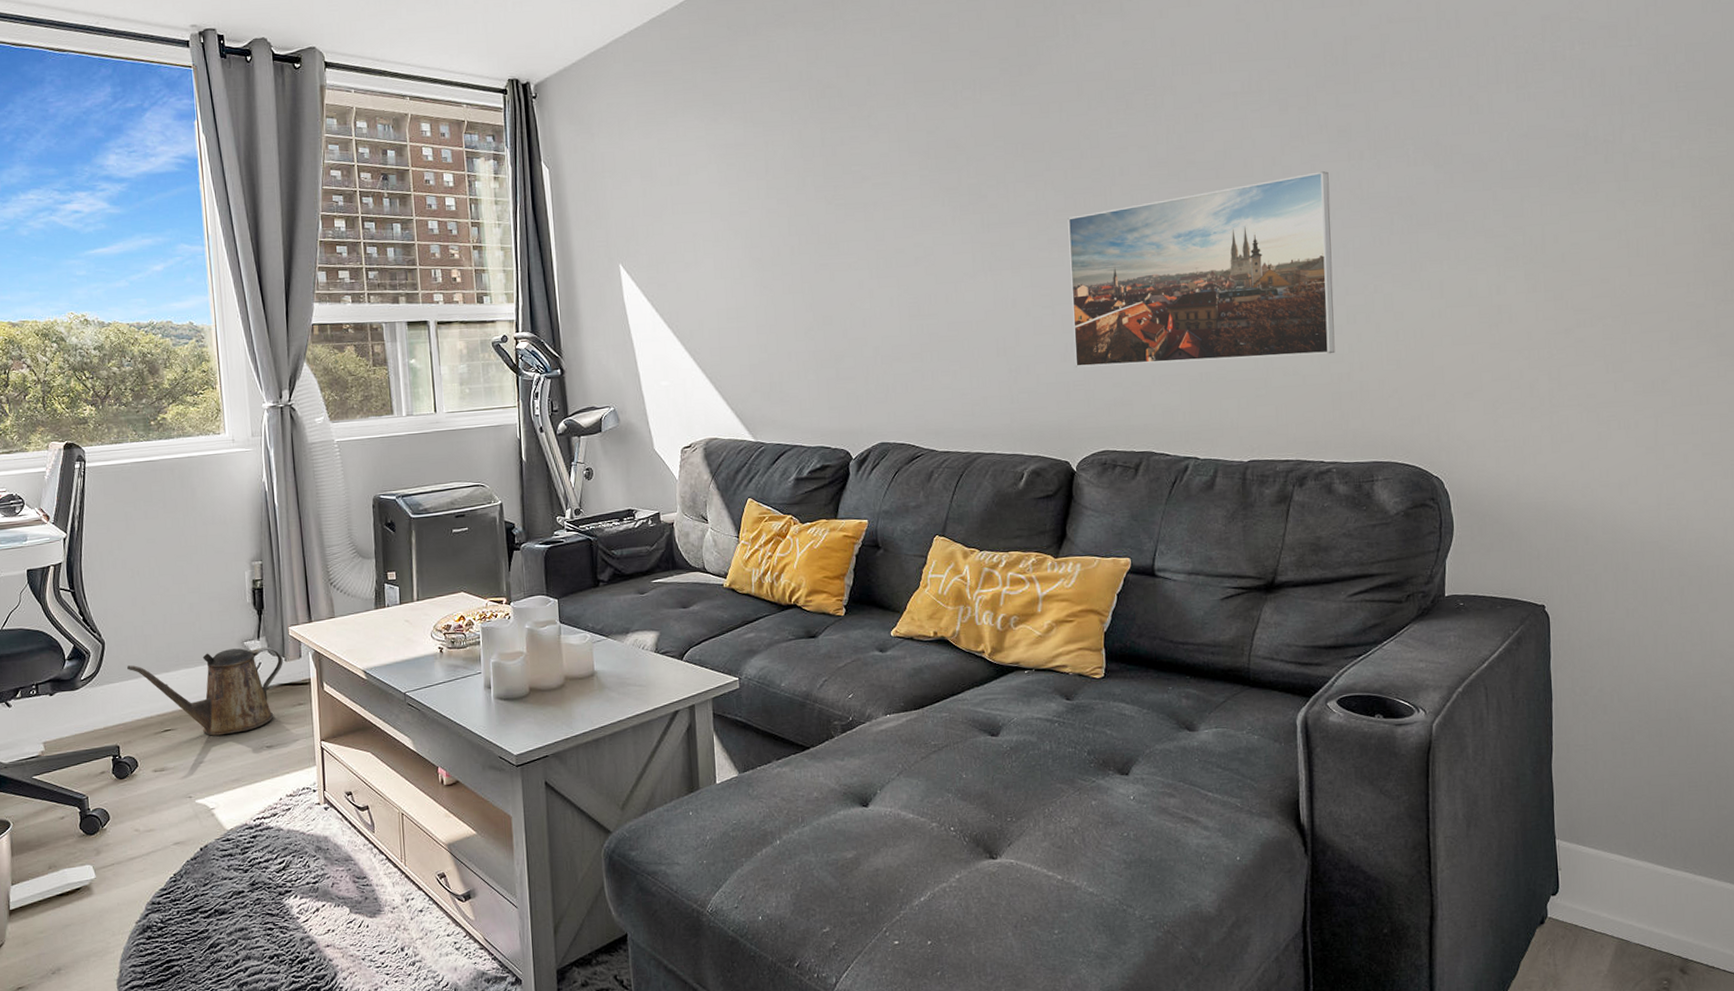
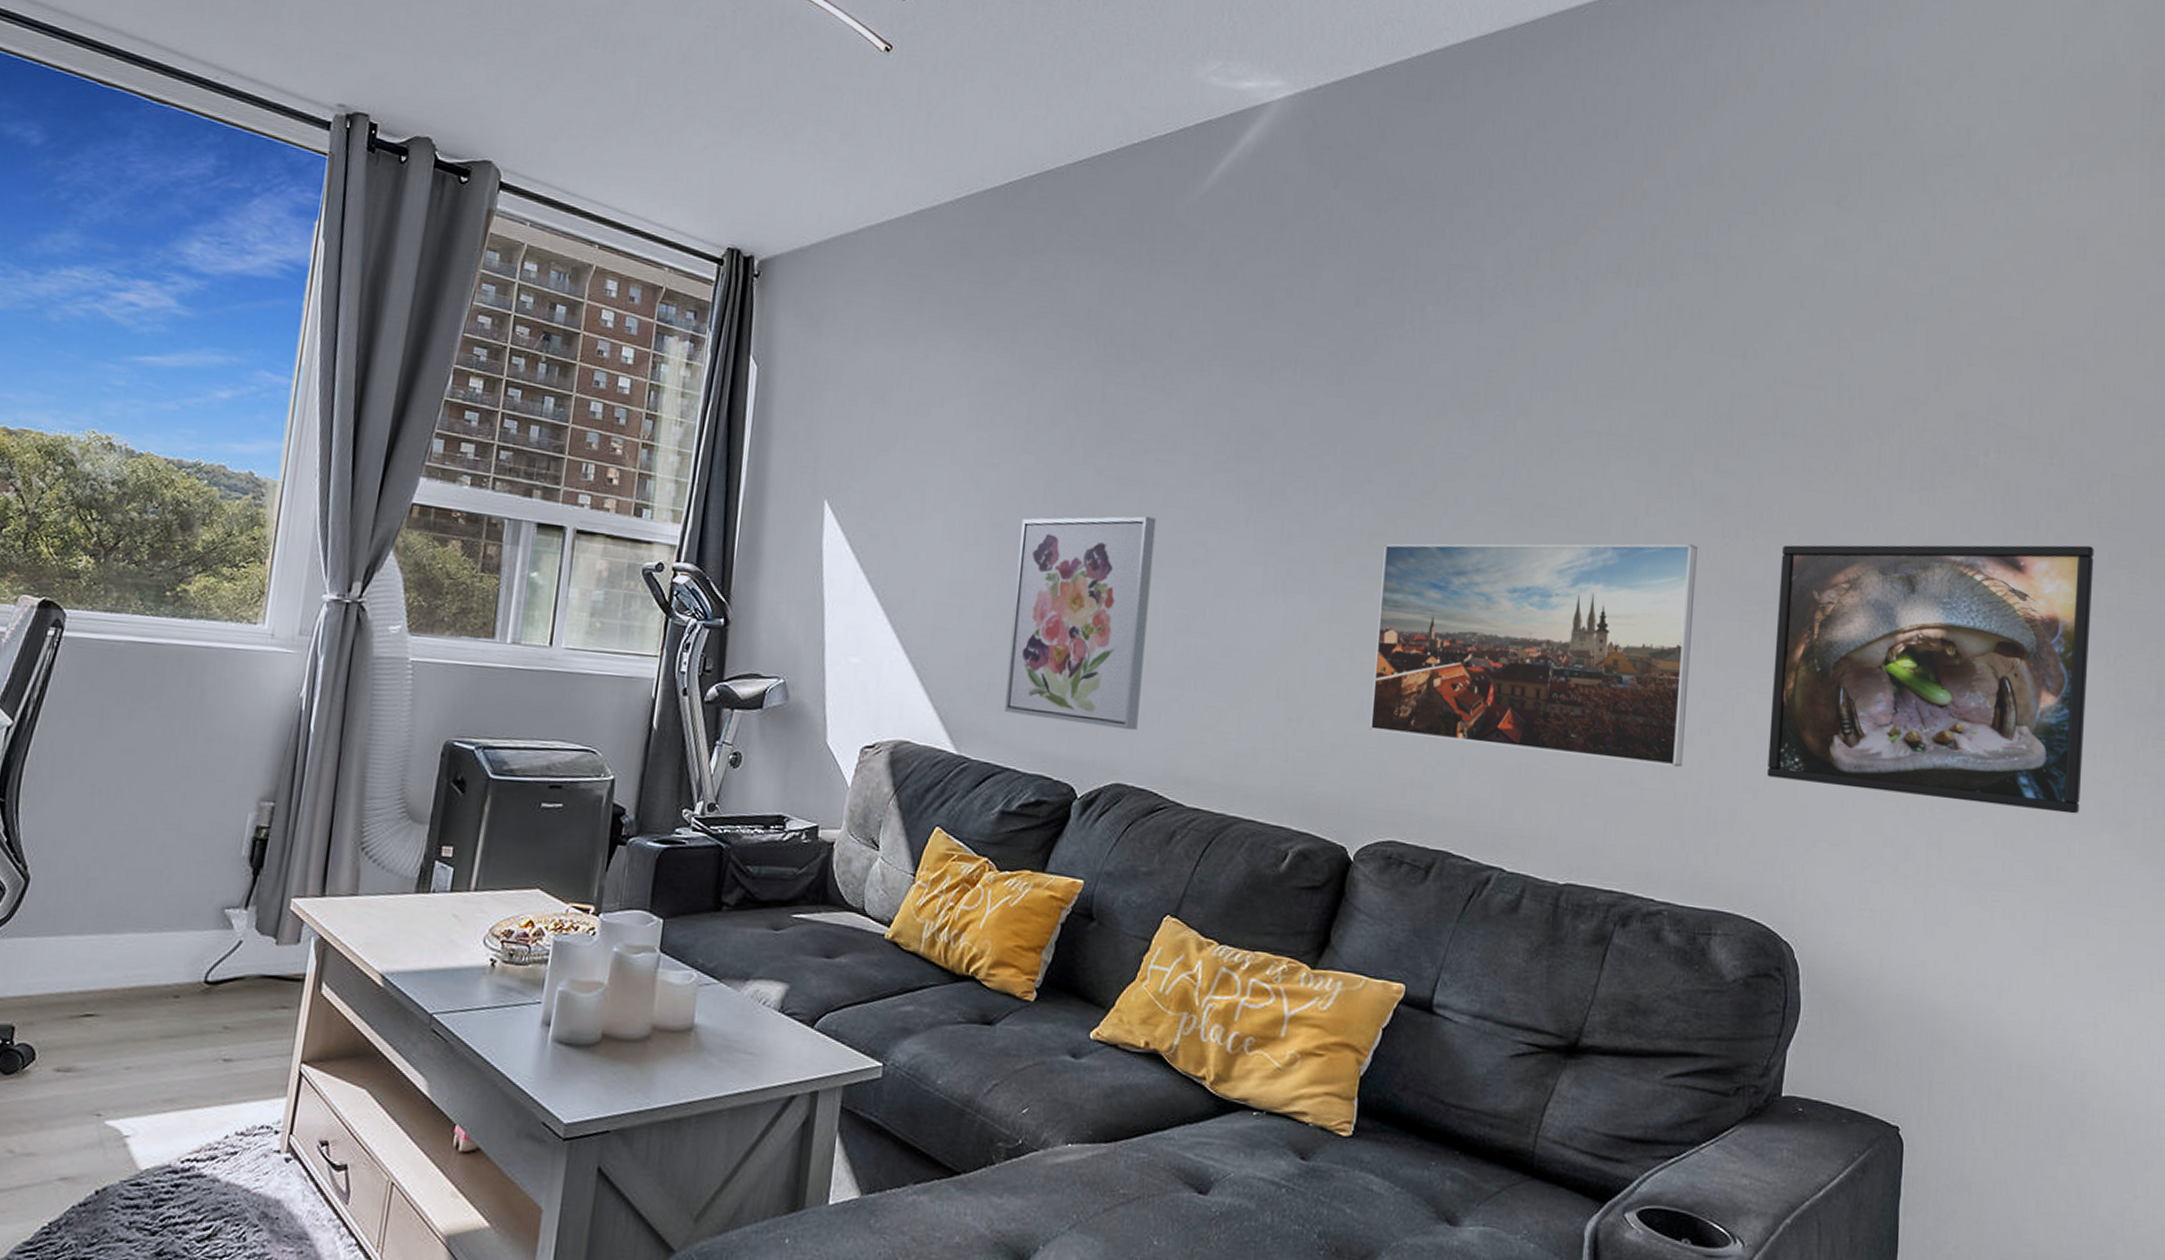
watering can: present [127,647,283,736] -> none [53,914,274,1034]
wall art: none [775,230,891,404] -> present [1004,516,1156,730]
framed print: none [1400,109,1678,349] -> present [1767,545,2094,814]

